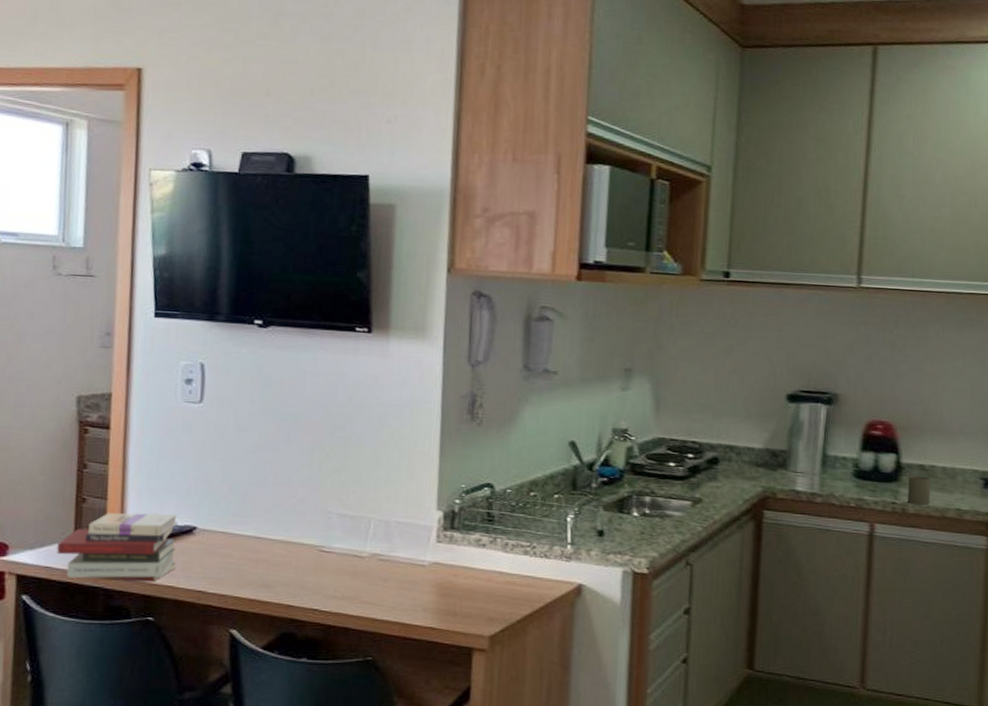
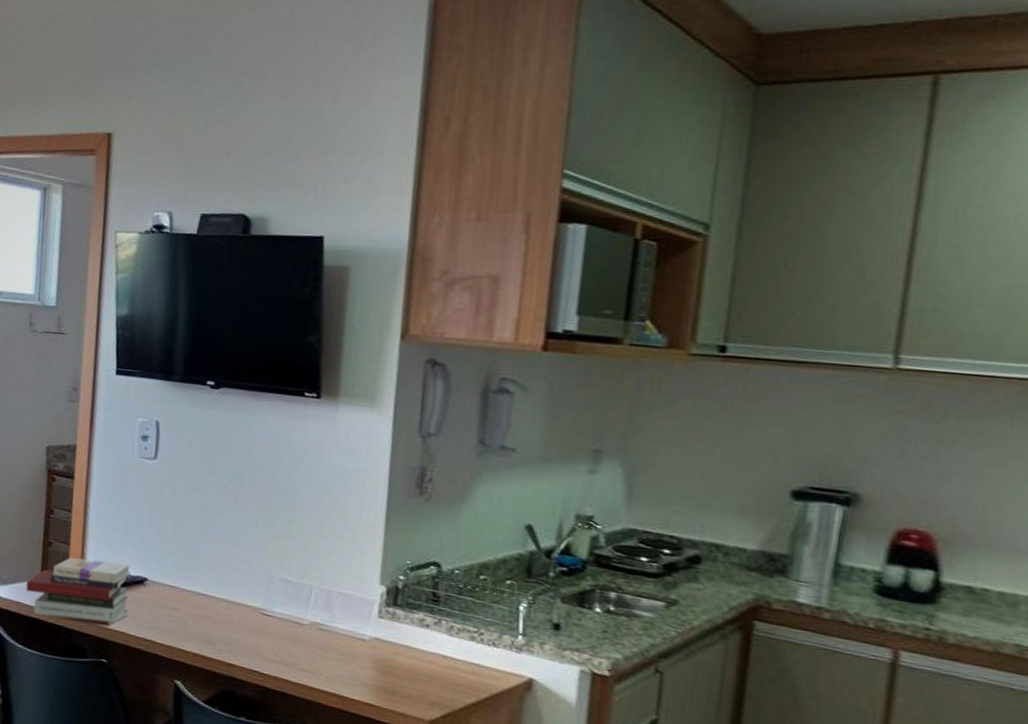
cup: present [907,475,931,506] -> none [947,598,981,637]

